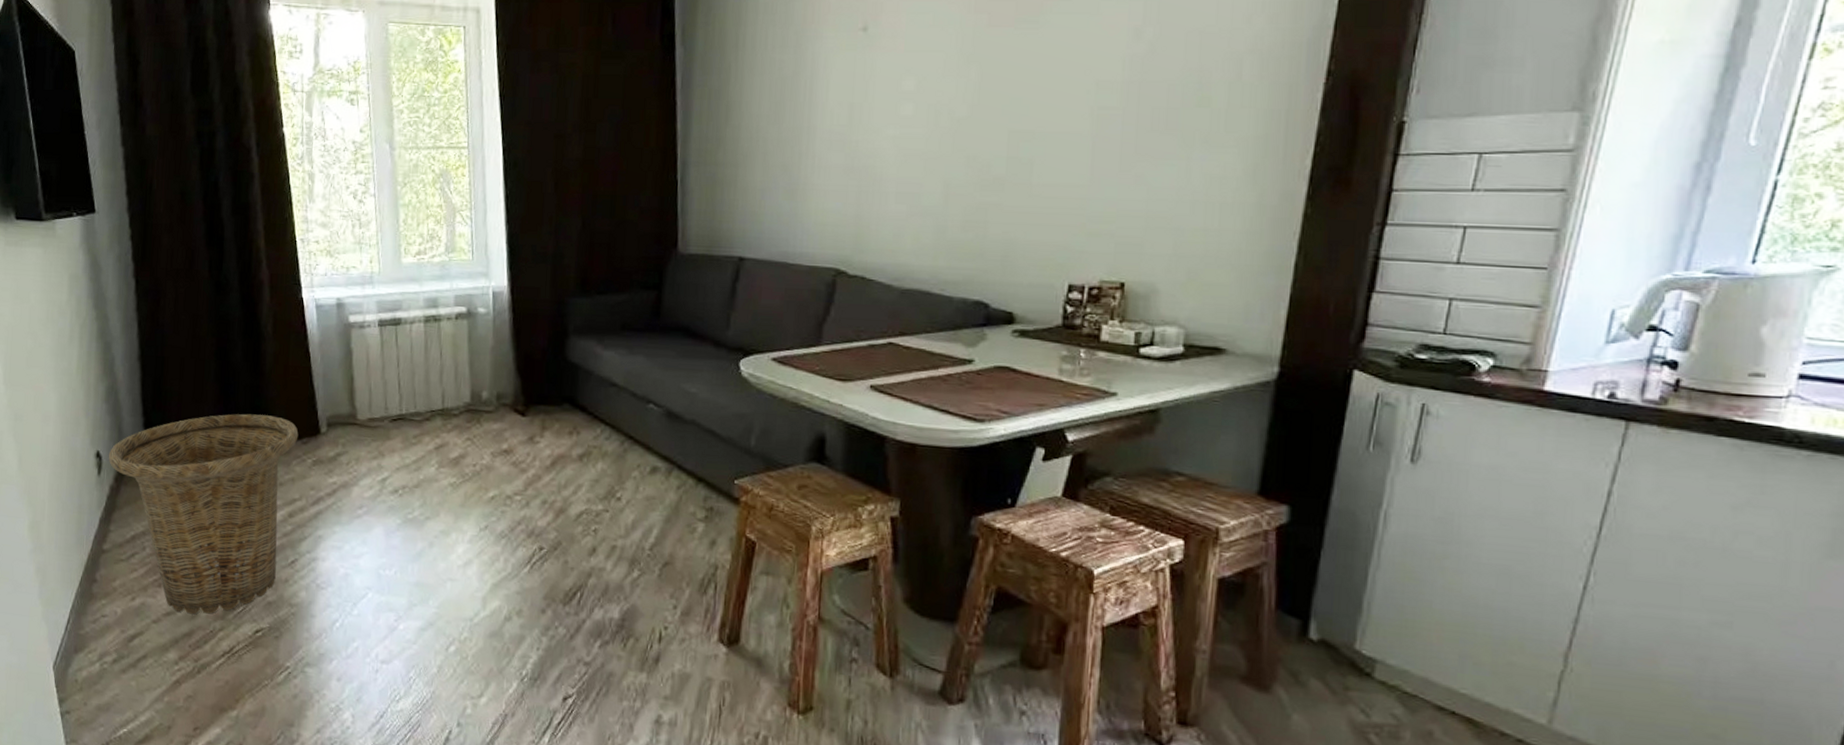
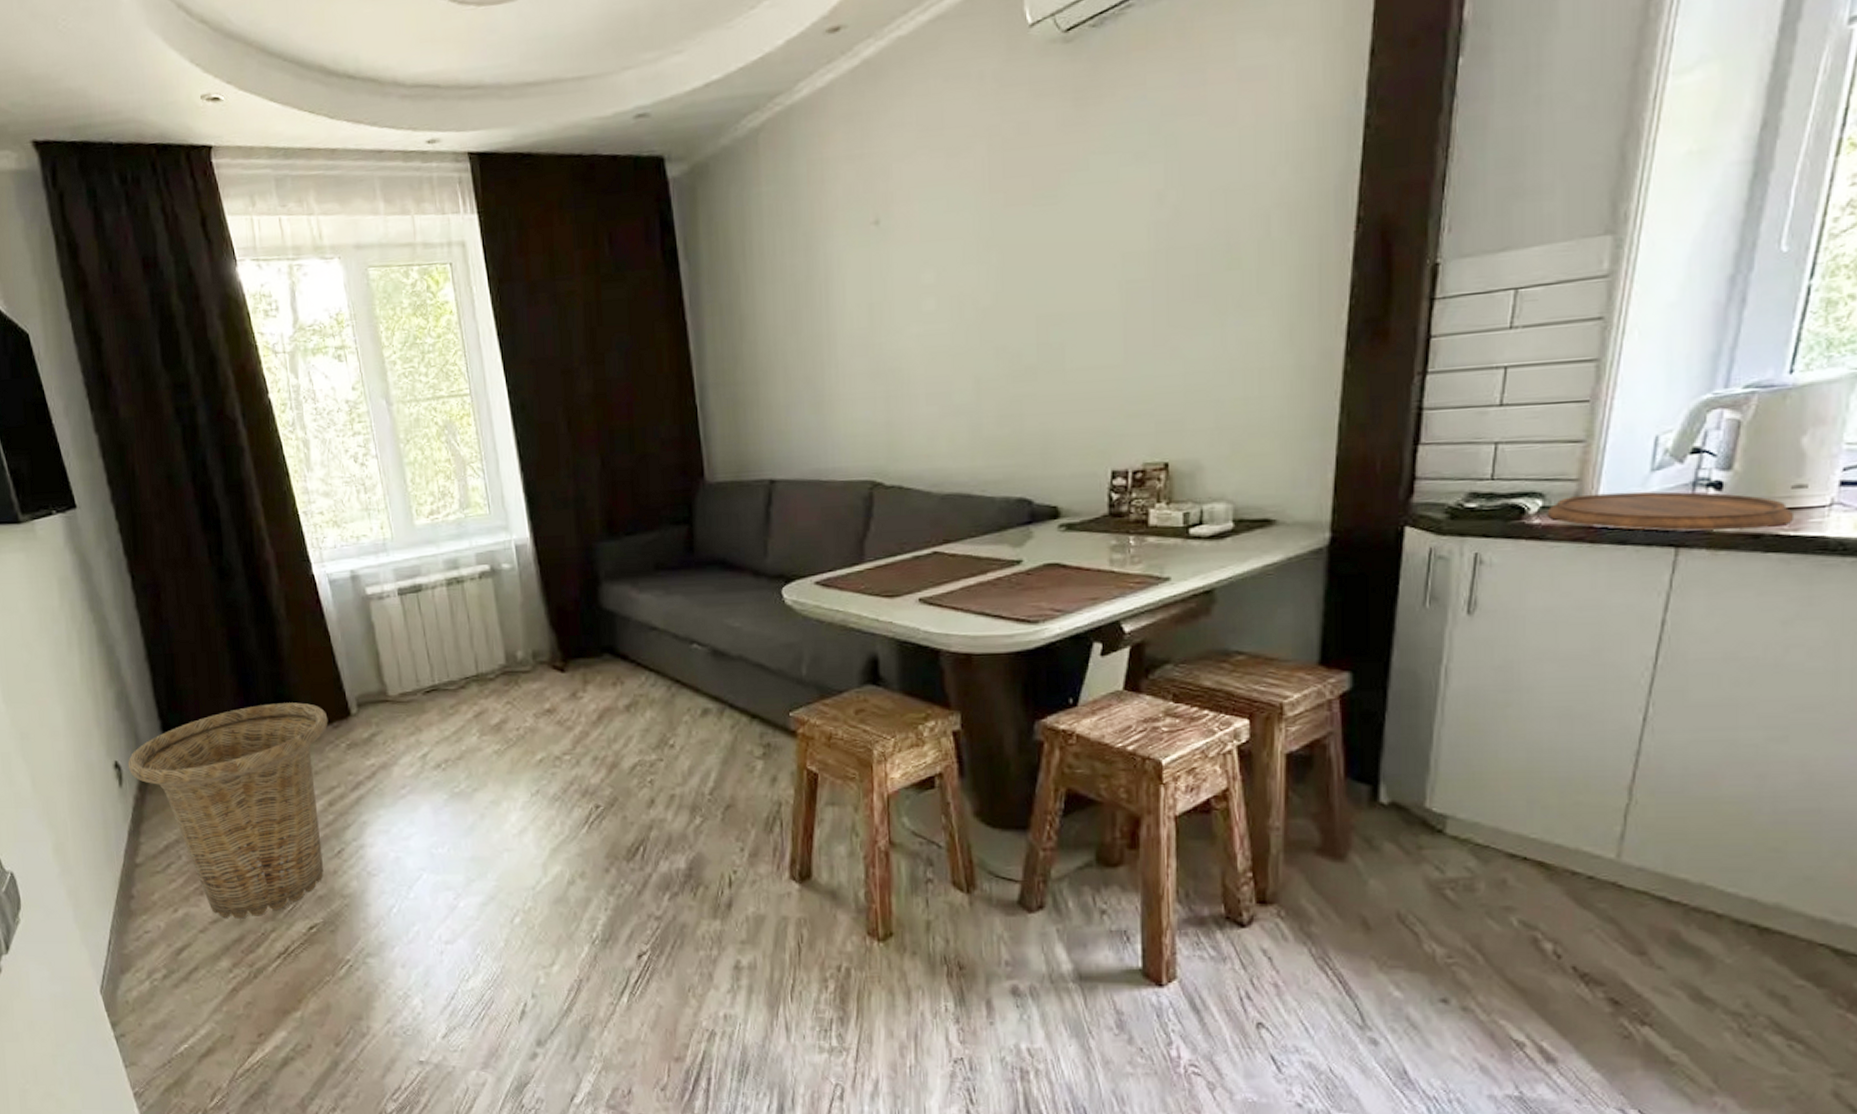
cutting board: none [1497,358,1750,412] -> present [1547,491,1795,532]

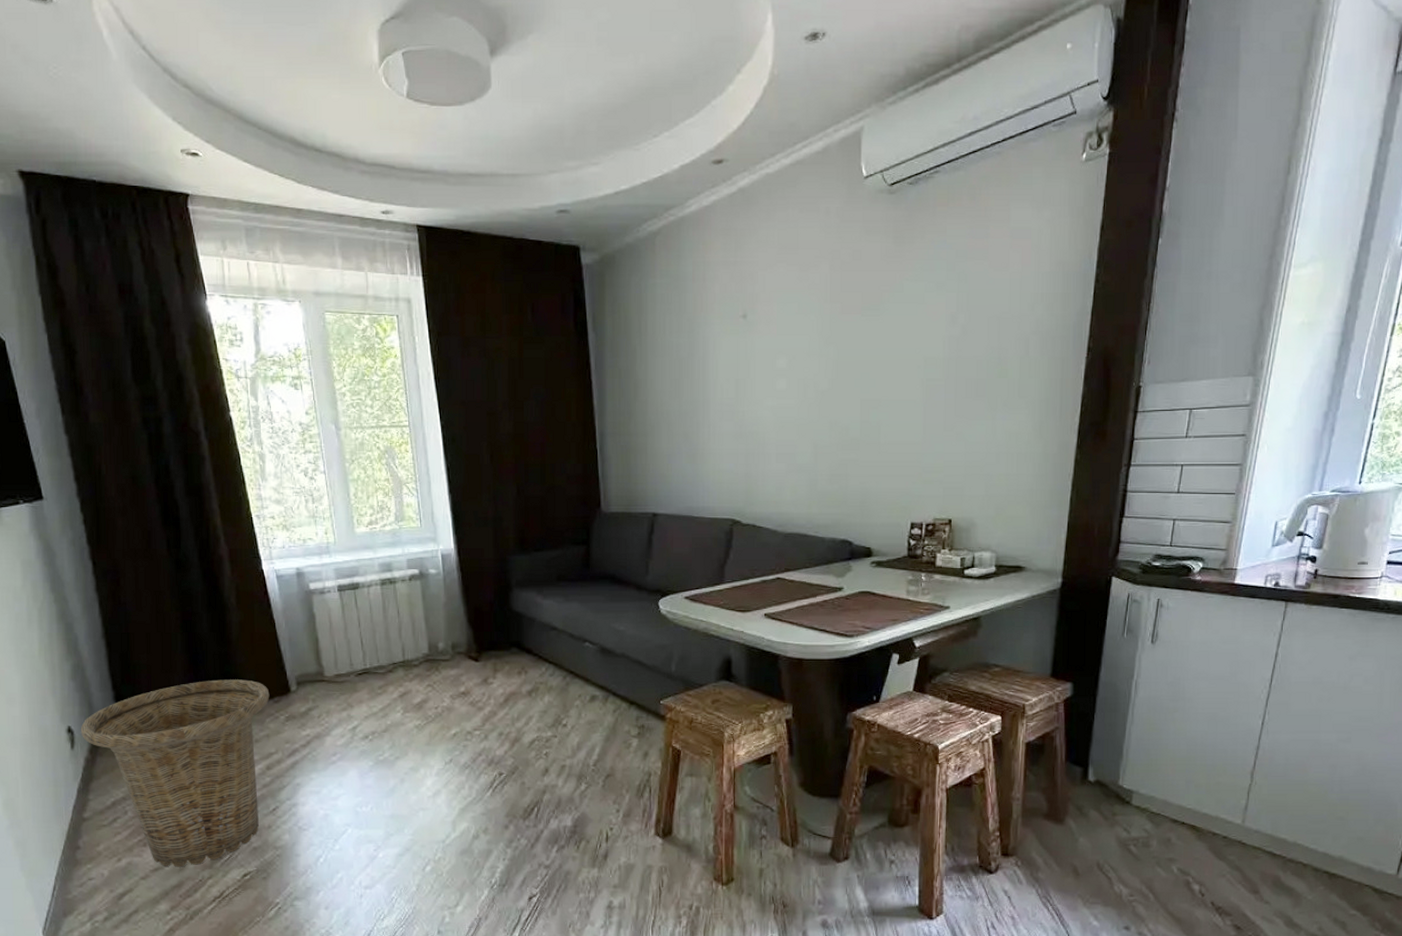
cutting board: present [1547,491,1795,532] -> none [1205,560,1359,591]

